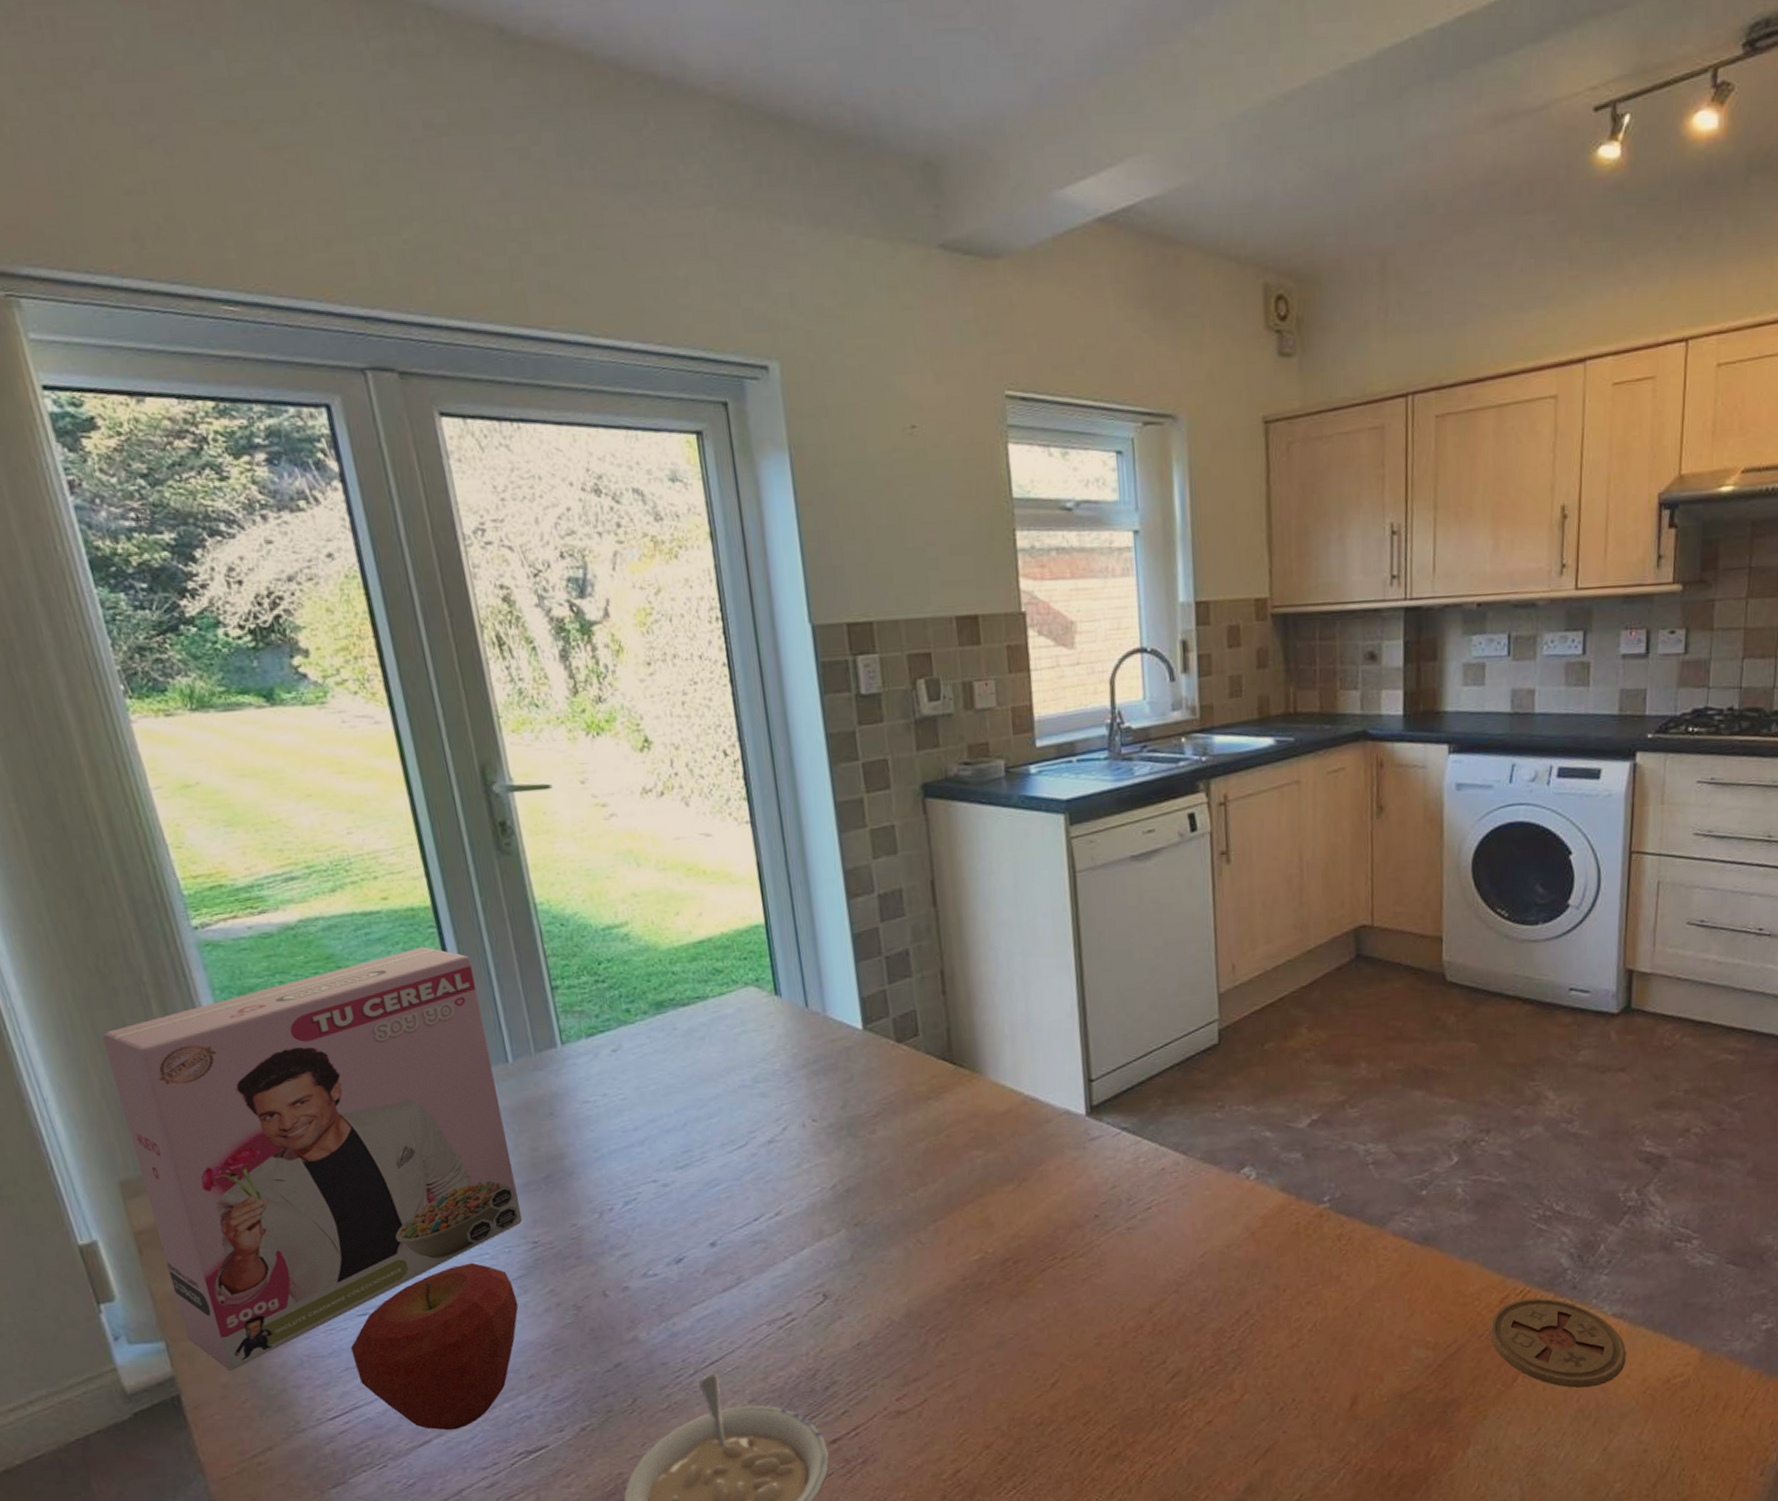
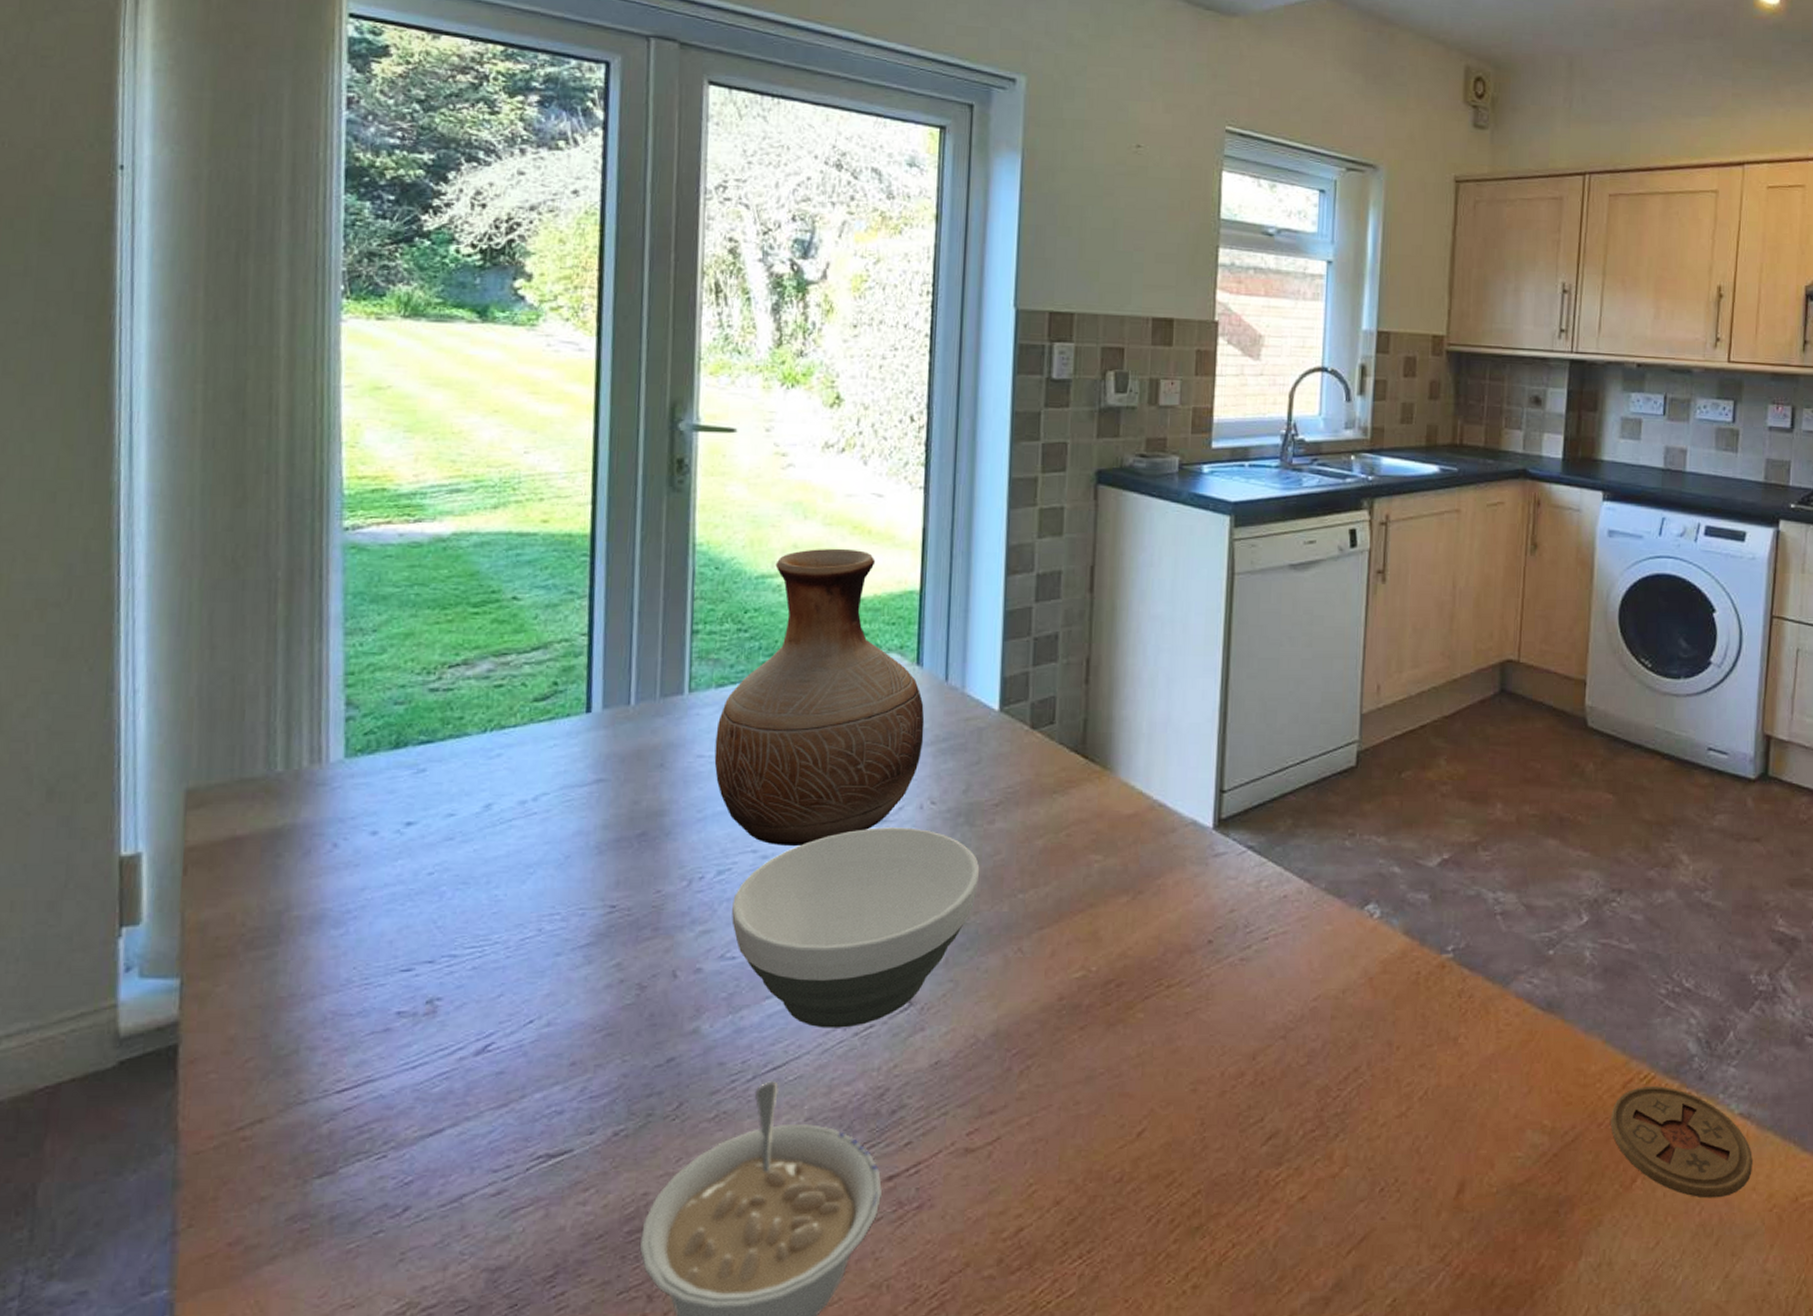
cereal box: present [102,946,523,1371] -> none [206,574,617,1021]
apple: present [351,1262,519,1431] -> none [382,922,579,1120]
vase: none [595,891,795,1174] -> present [714,548,925,846]
bowl: none [644,1144,870,1326] -> present [731,827,980,1028]

